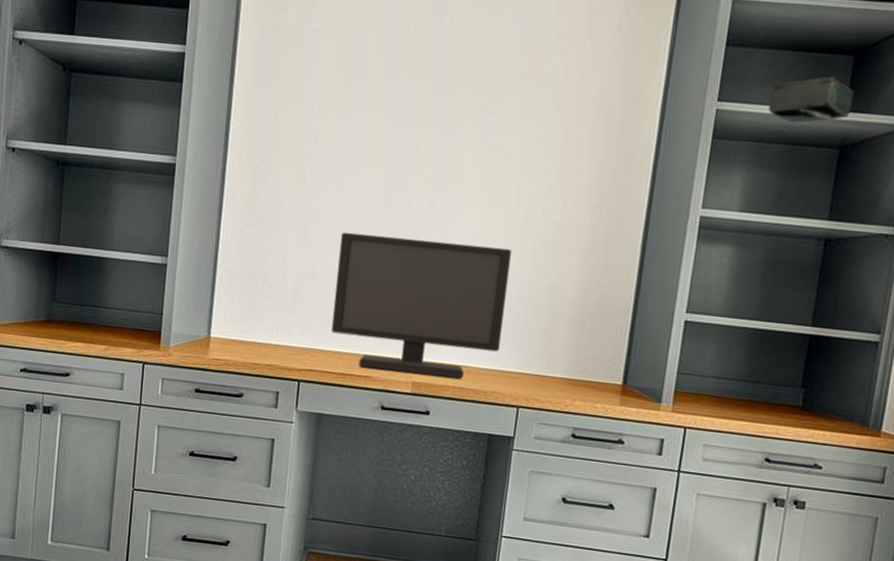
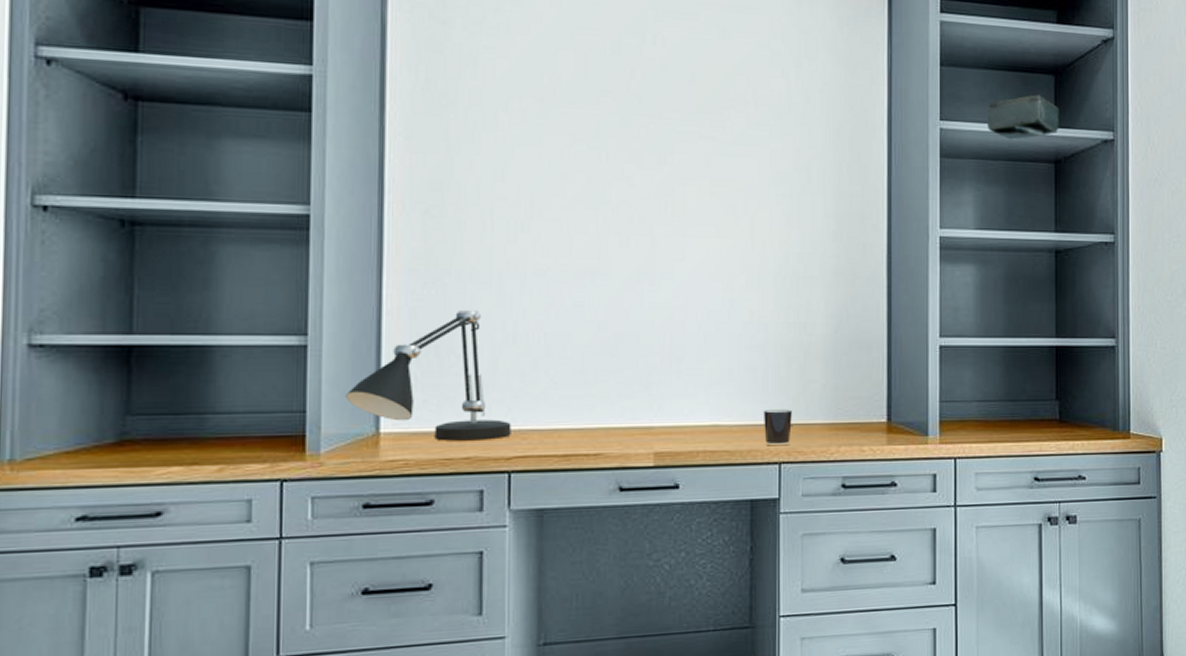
desk lamp: none [189,248,304,354] -> present [346,310,511,442]
computer monitor: present [331,232,512,379] -> none [545,283,753,444]
mug: none [507,359,534,393] -> present [763,409,792,446]

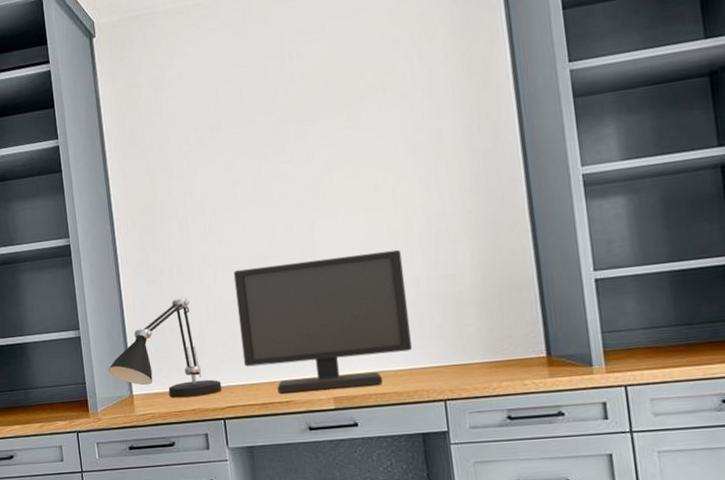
computer monitor: none [545,283,753,444] -> present [233,249,412,394]
mug: present [763,409,792,446] -> none [423,352,453,386]
decorative box: present [986,94,1059,140] -> none [620,10,711,64]

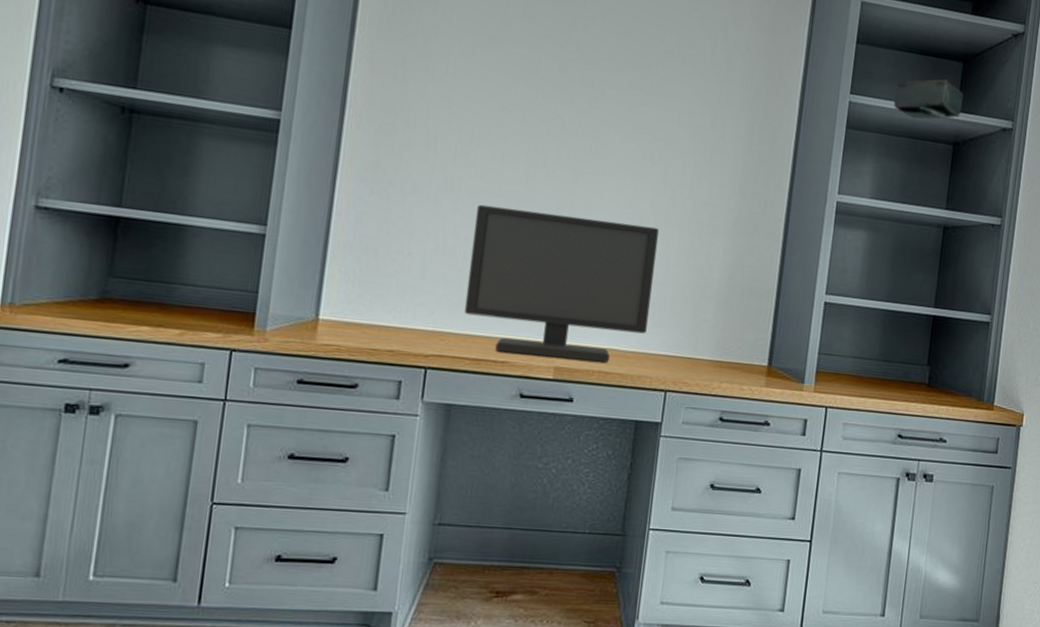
desk lamp: present [108,298,222,398] -> none [293,219,433,338]
decorative box: none [620,10,711,64] -> present [893,79,964,119]

